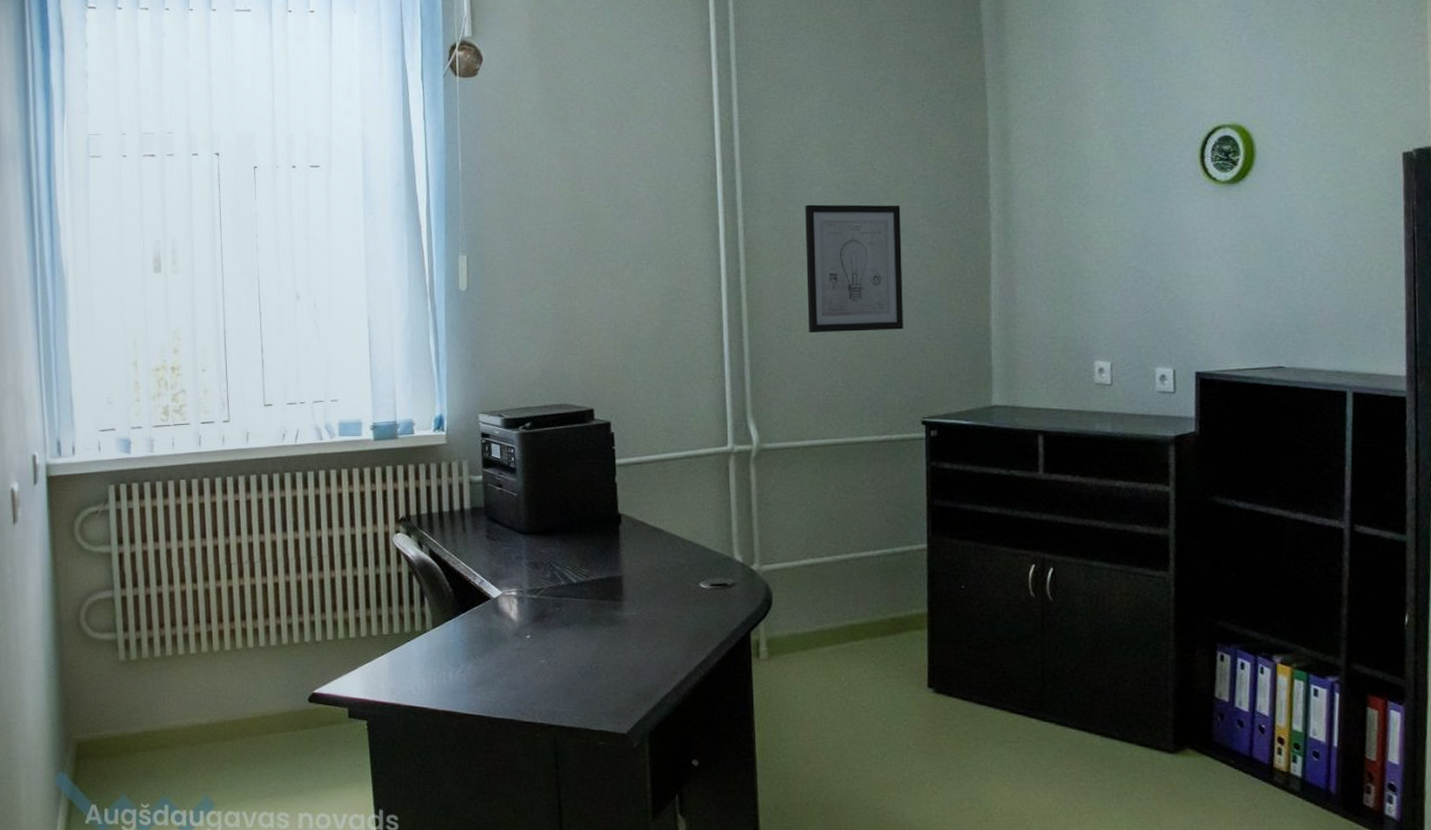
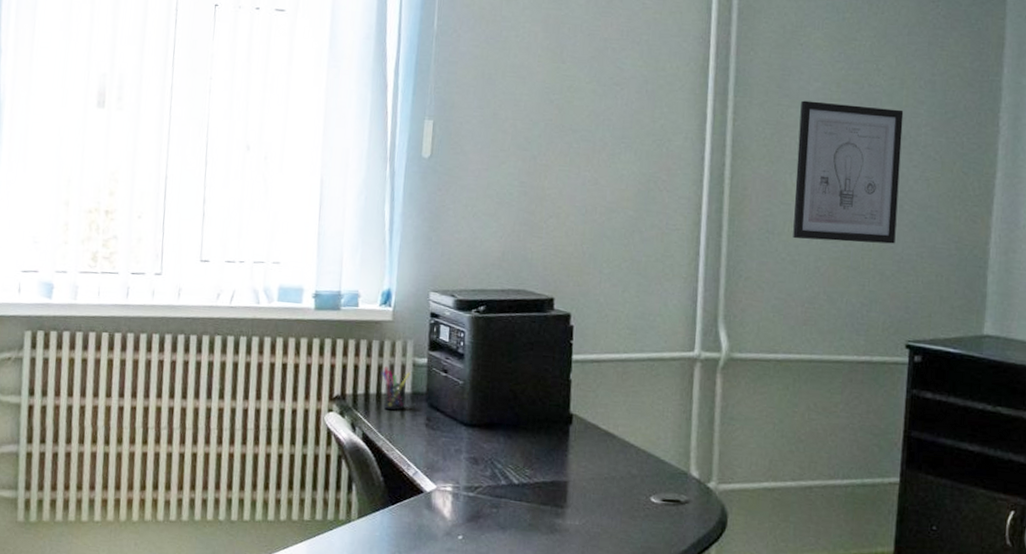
pen holder: none [441,487,468,526] -> present [382,367,410,411]

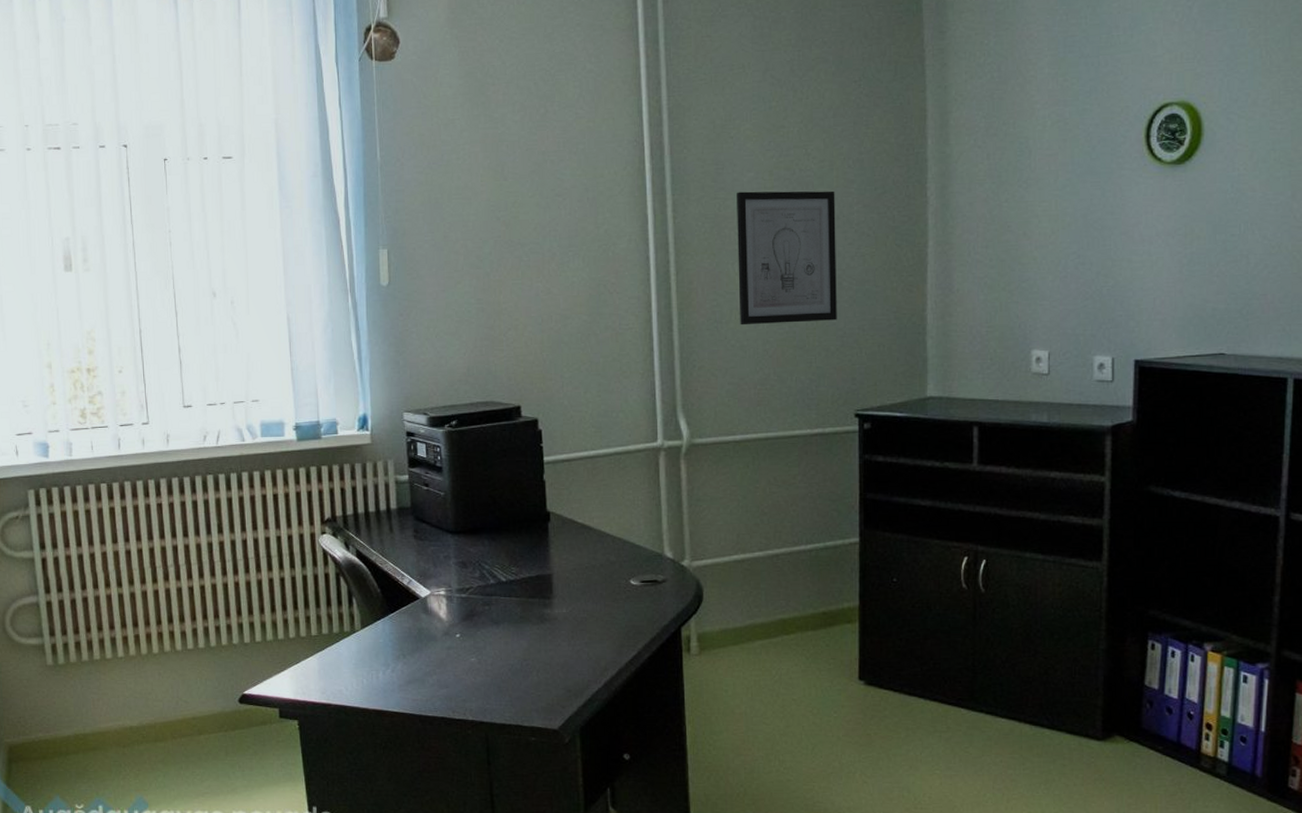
pen holder: present [382,367,410,411] -> none [367,487,394,527]

